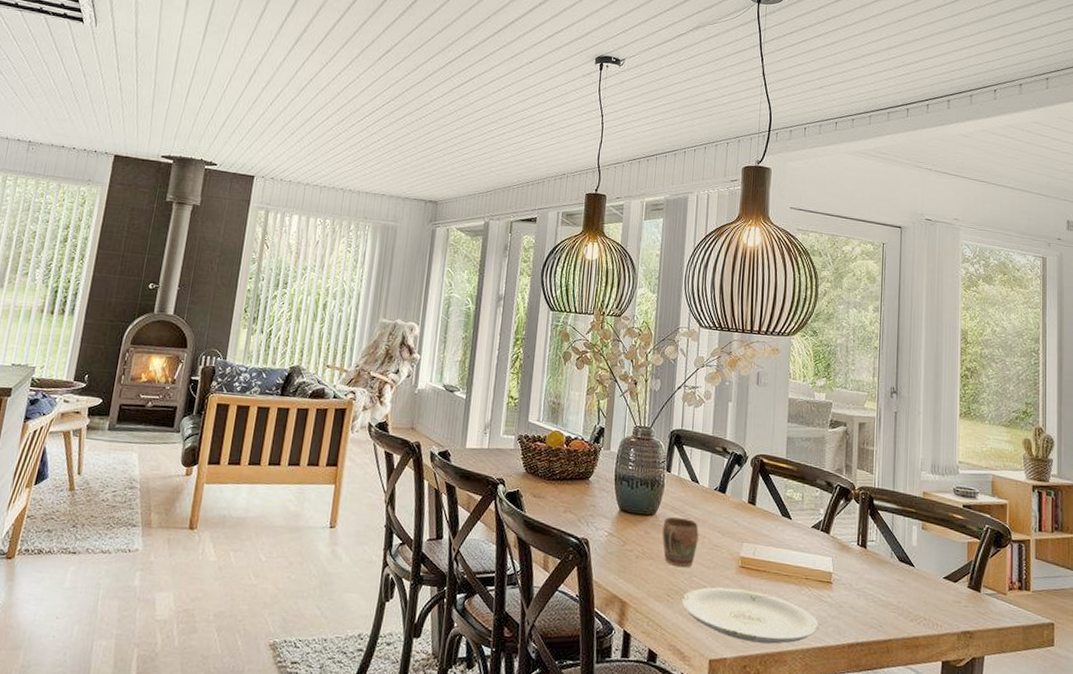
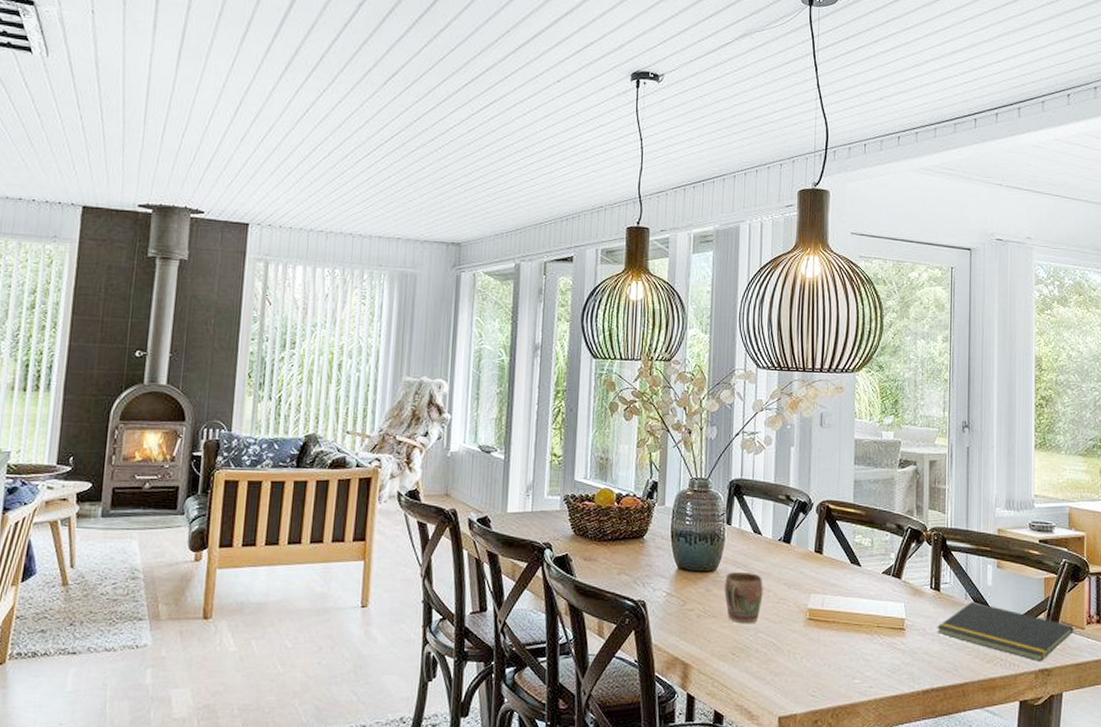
plate: present [680,587,819,644] -> none [746,642,892,696]
notepad: none [863,560,996,625] -> present [937,601,1074,662]

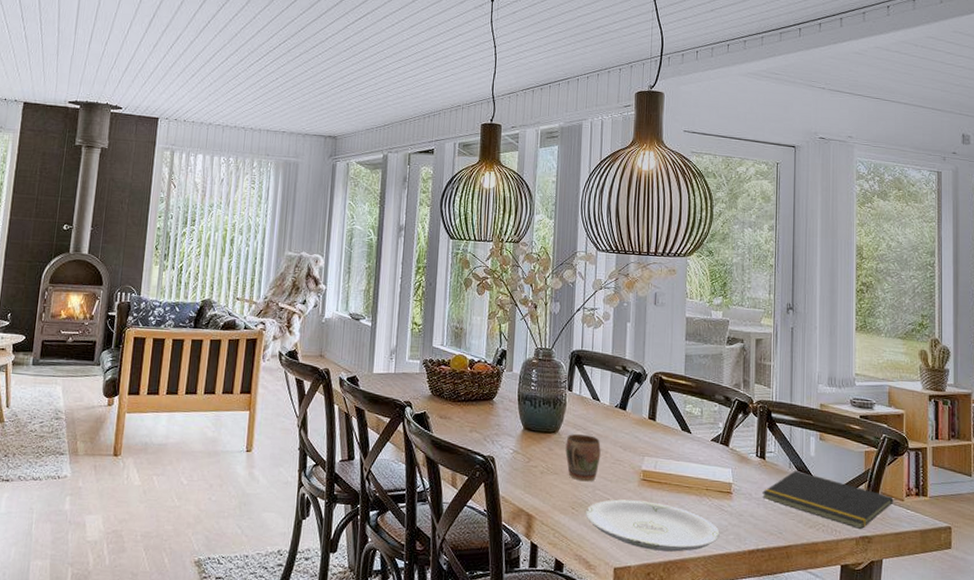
plate: none [746,642,892,696] -> present [585,499,720,552]

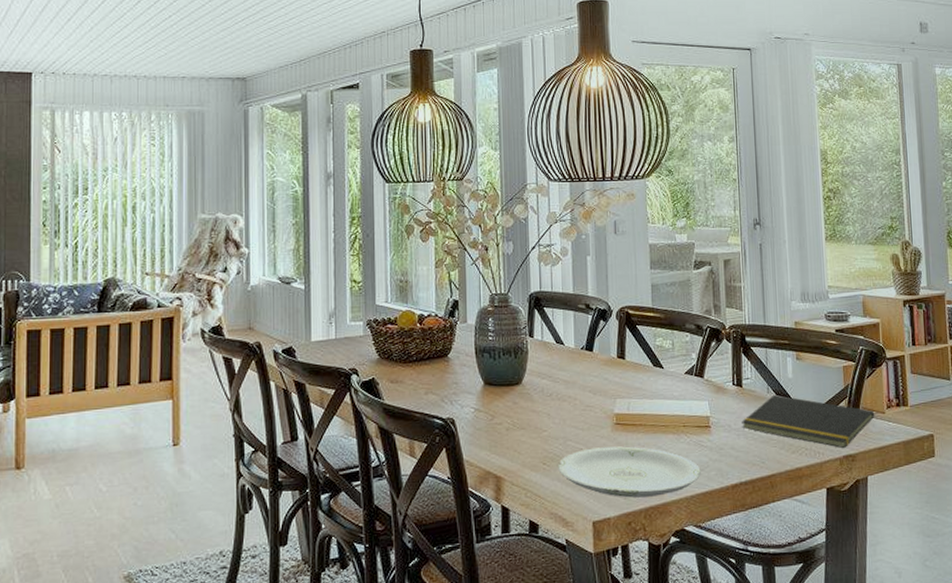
mug: present [565,434,601,482] -> none [531,383,569,434]

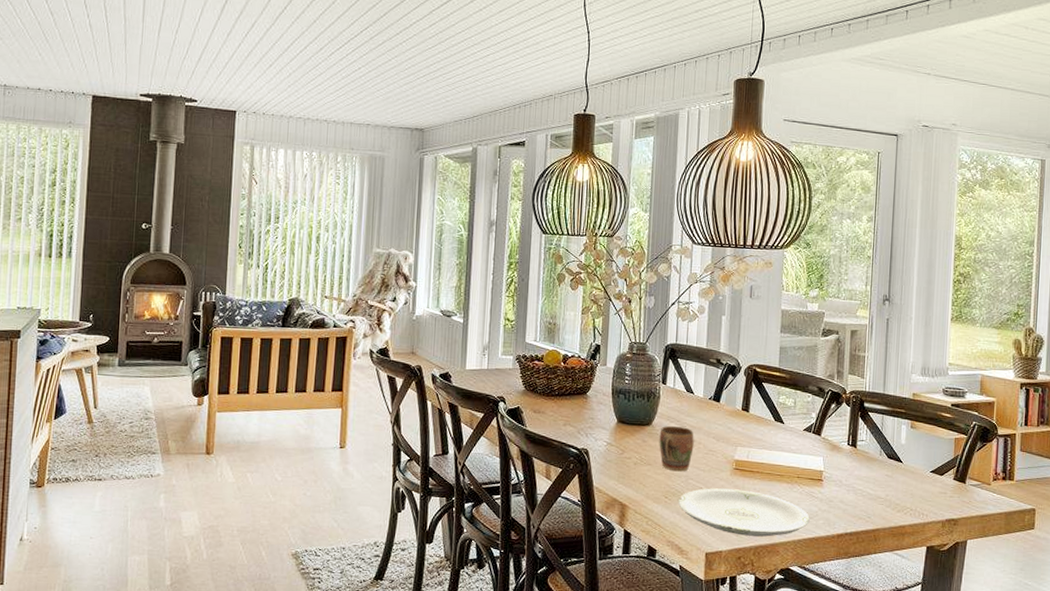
mug: none [531,383,569,434] -> present [659,426,694,472]
notepad: present [742,394,875,449] -> none [852,457,981,513]

